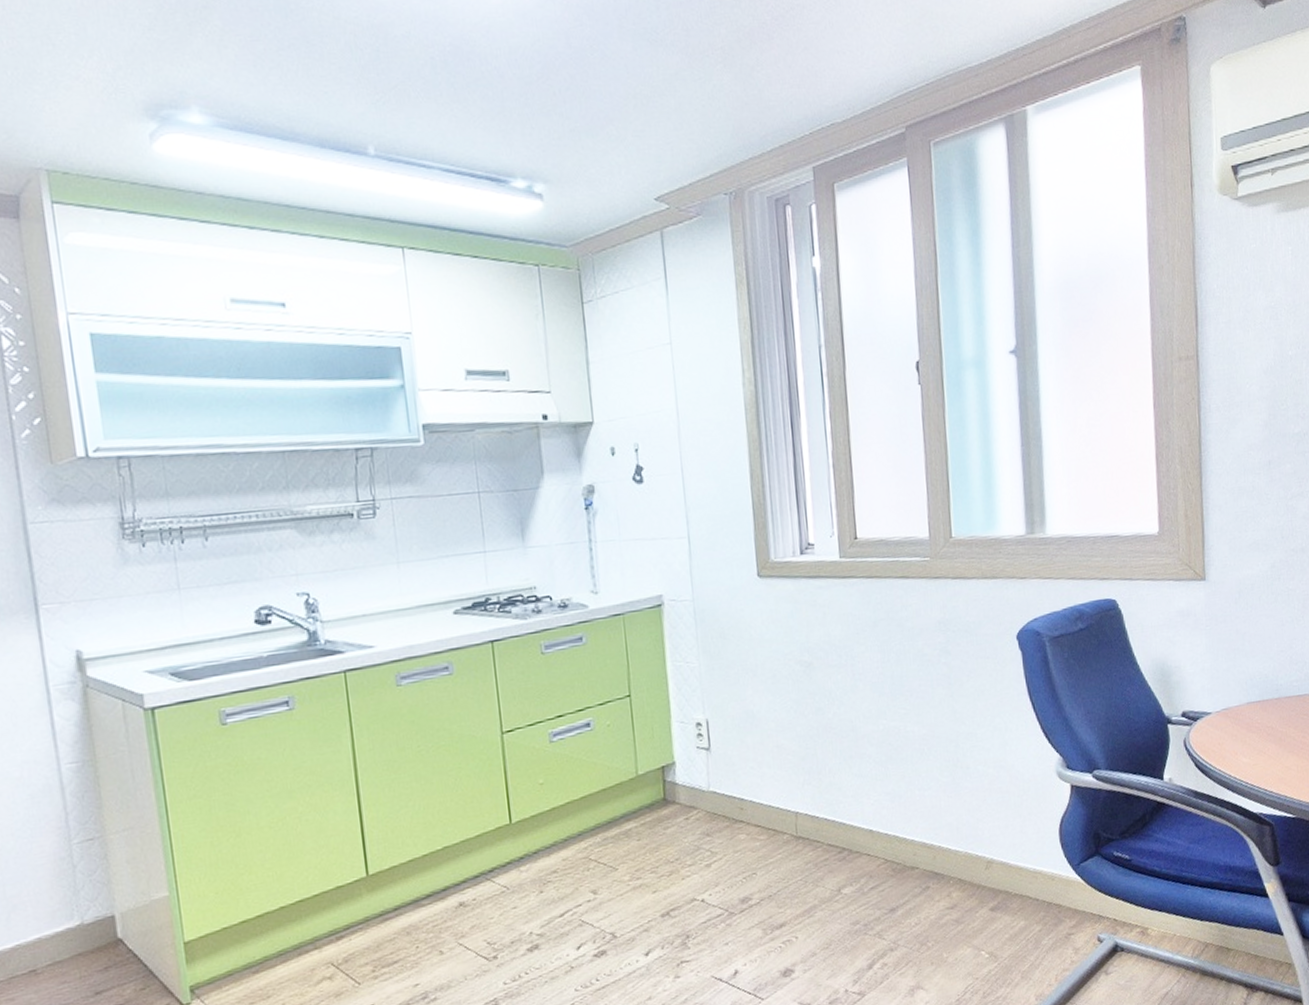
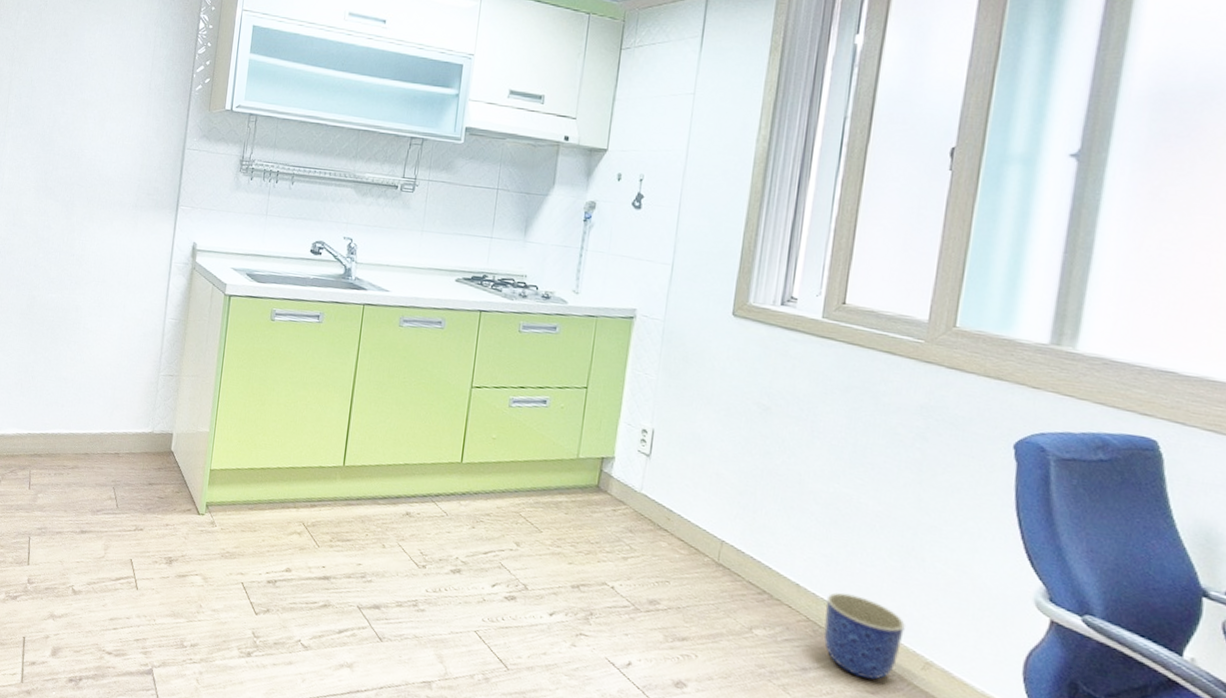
planter: none [897,821,966,898] -> present [823,592,905,680]

